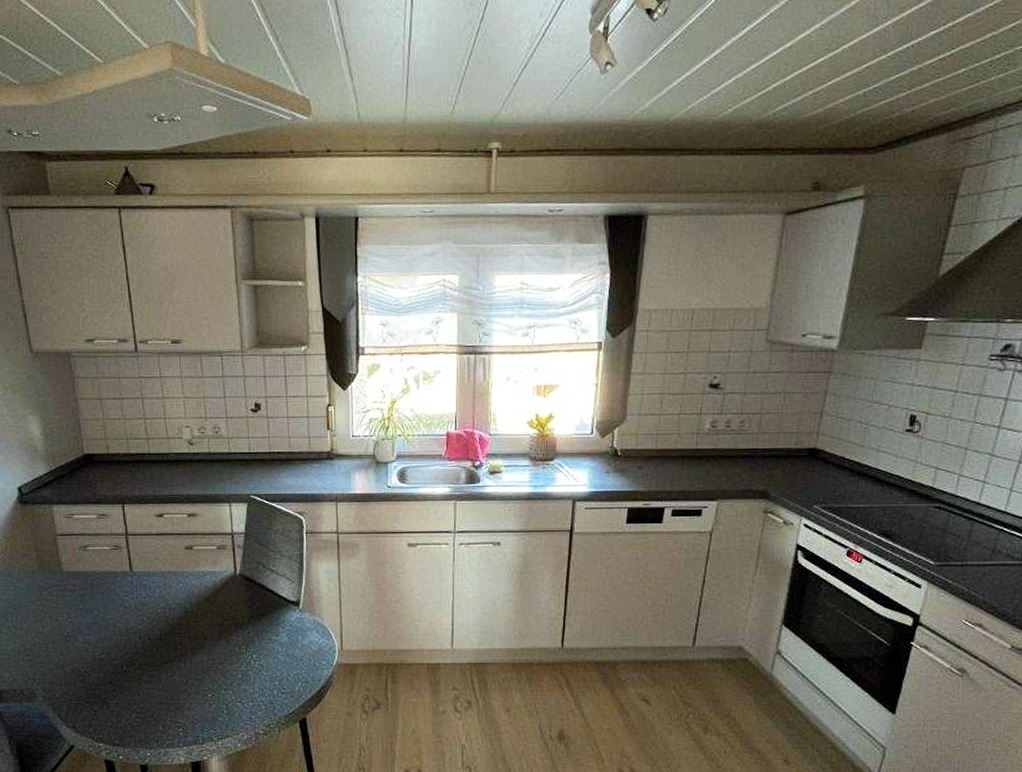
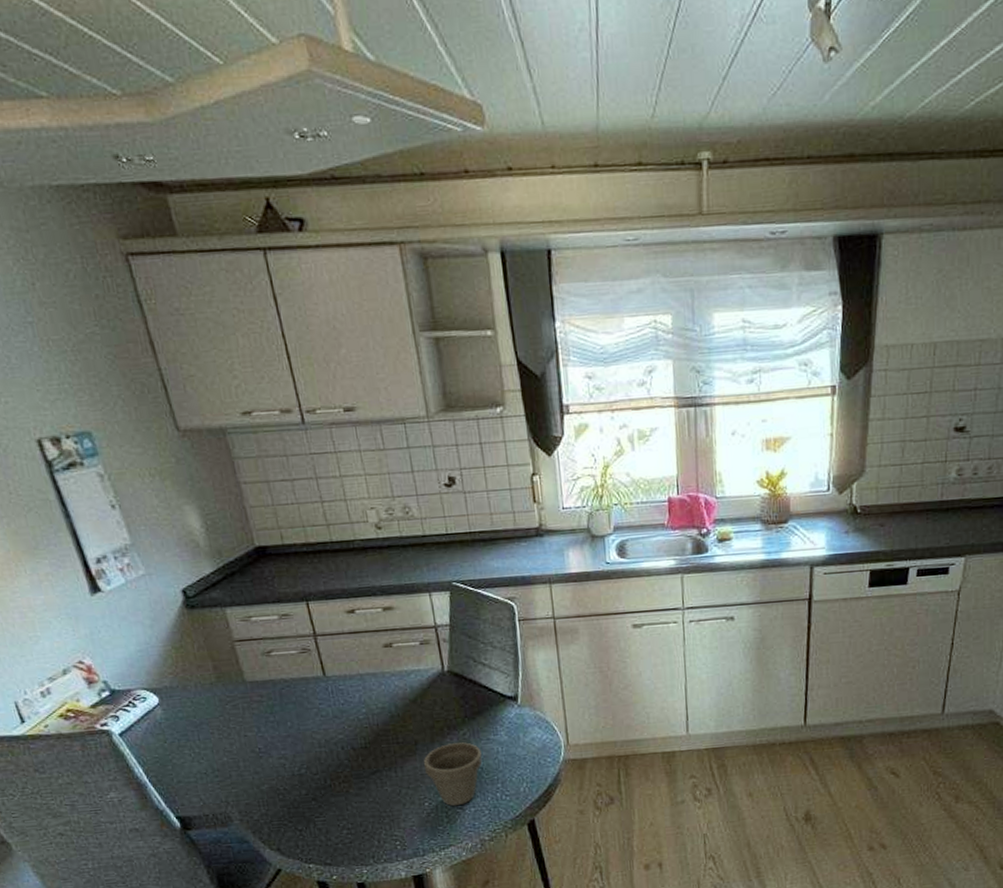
flower pot: none [210,641,263,700] -> present [423,742,483,806]

